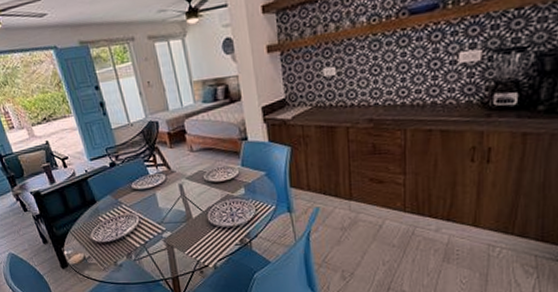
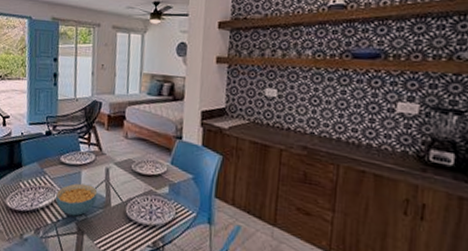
cereal bowl: none [137,203,178,235] -> present [55,183,98,217]

